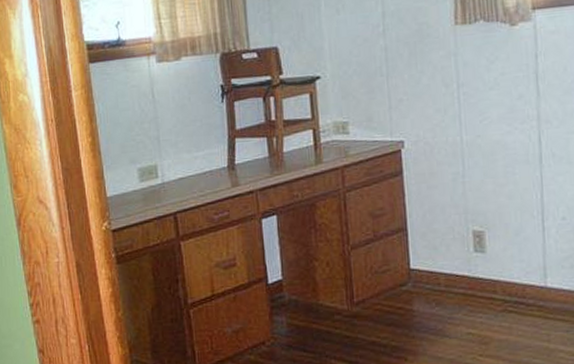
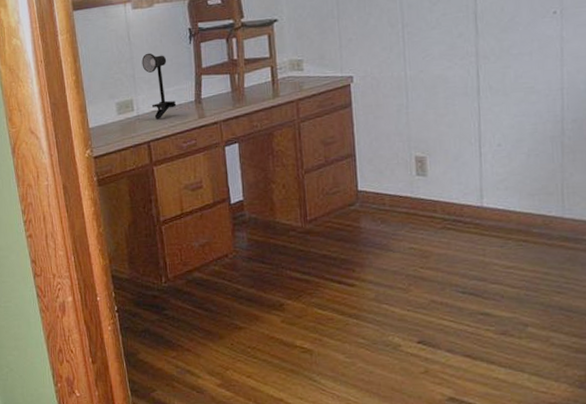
desk lamp: none [167,112,207,188] -> present [141,53,177,120]

